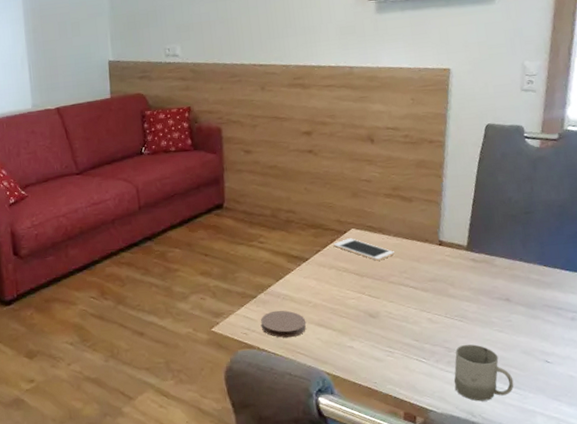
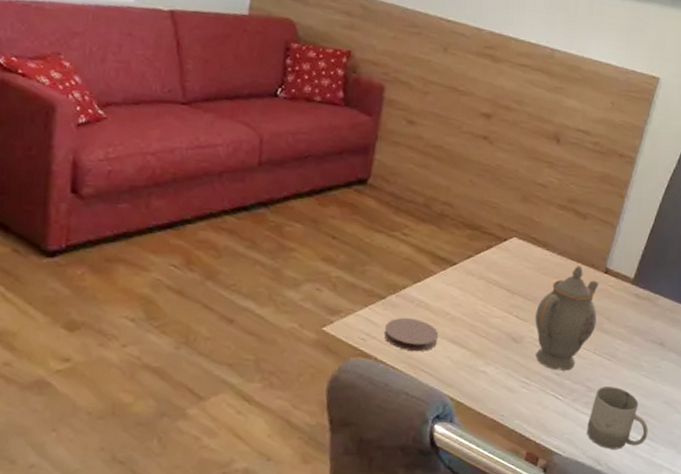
cell phone: present [333,238,395,261] -> none [488,247,555,279]
teapot: none [385,243,442,337] -> present [535,266,600,371]

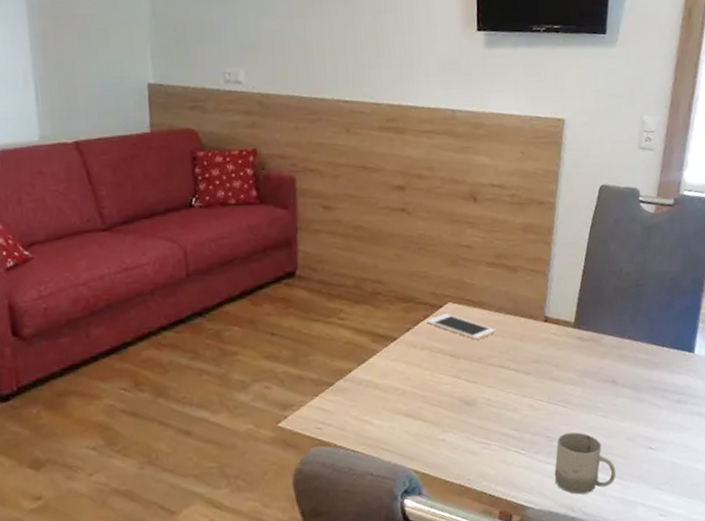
coaster: present [383,317,439,351] -> none [338,399,393,432]
cell phone: none [488,247,555,279] -> present [426,313,496,340]
teapot: present [535,266,600,371] -> none [483,319,546,426]

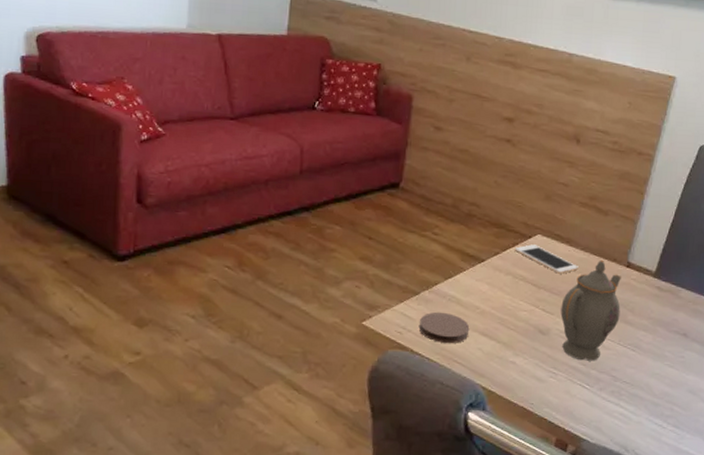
coaster: none [338,399,393,432] -> present [418,312,470,343]
teapot: none [483,319,546,426] -> present [560,261,622,361]
cup: present [554,432,617,495] -> none [613,375,674,437]

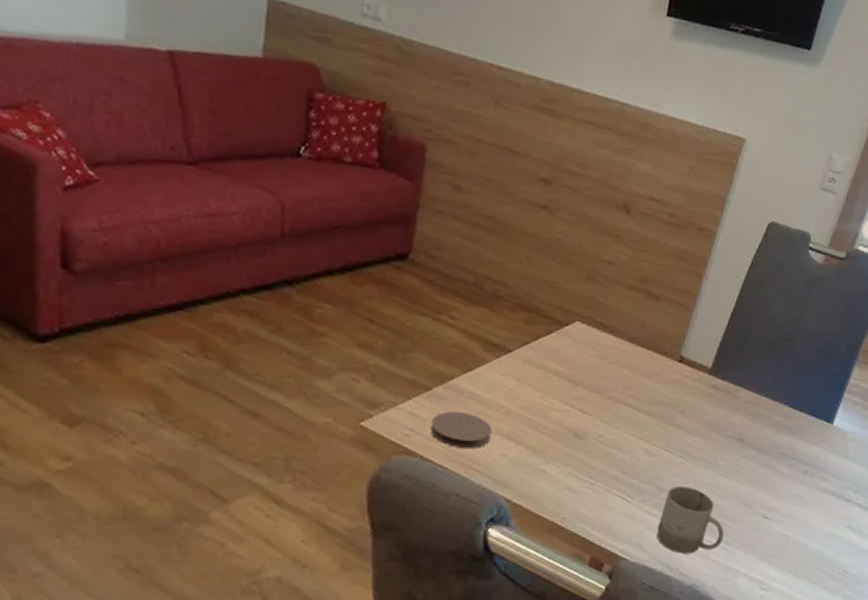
cell phone: present [514,244,579,274] -> none [548,333,623,369]
teapot: present [560,261,622,361] -> none [600,354,673,470]
cup: none [613,375,674,437] -> present [657,485,725,554]

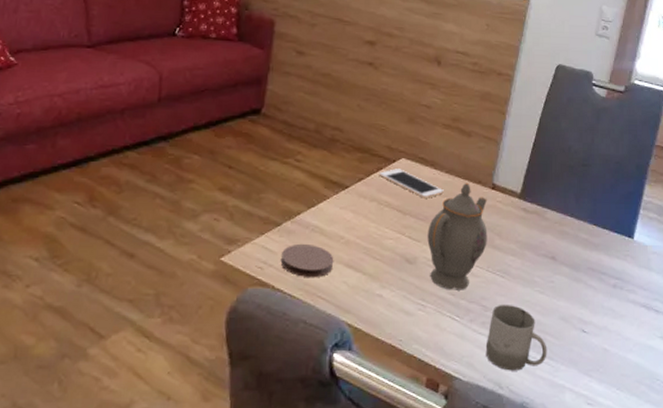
cell phone: none [548,333,623,369] -> present [378,169,444,198]
teapot: none [600,354,673,470] -> present [427,183,488,290]

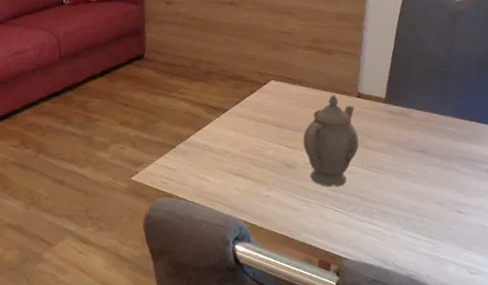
coaster: present [280,243,334,277] -> none [179,160,225,187]
cell phone: present [378,169,444,198] -> none [252,89,313,113]
cup: present [485,304,547,371] -> none [368,194,427,250]

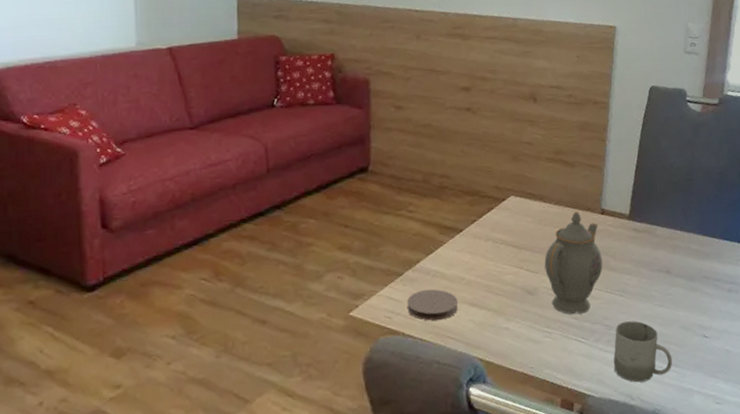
coaster: none [179,160,225,187] -> present [407,288,458,321]
cup: none [368,194,427,250] -> present [613,320,673,383]

